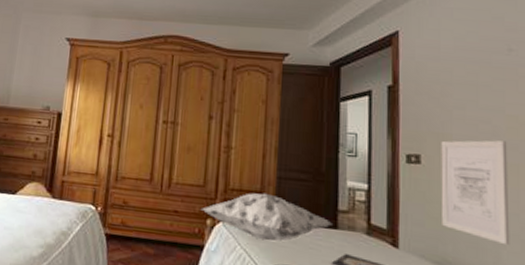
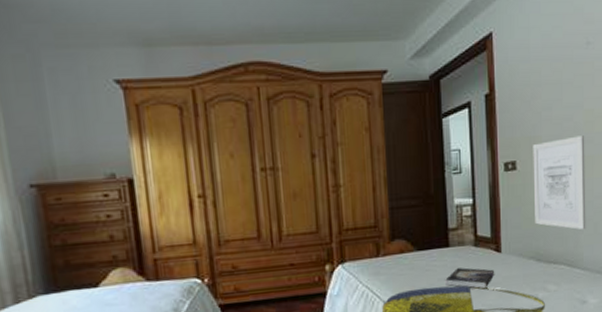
decorative pillow: present [200,193,332,241] -> none [317,226,444,274]

